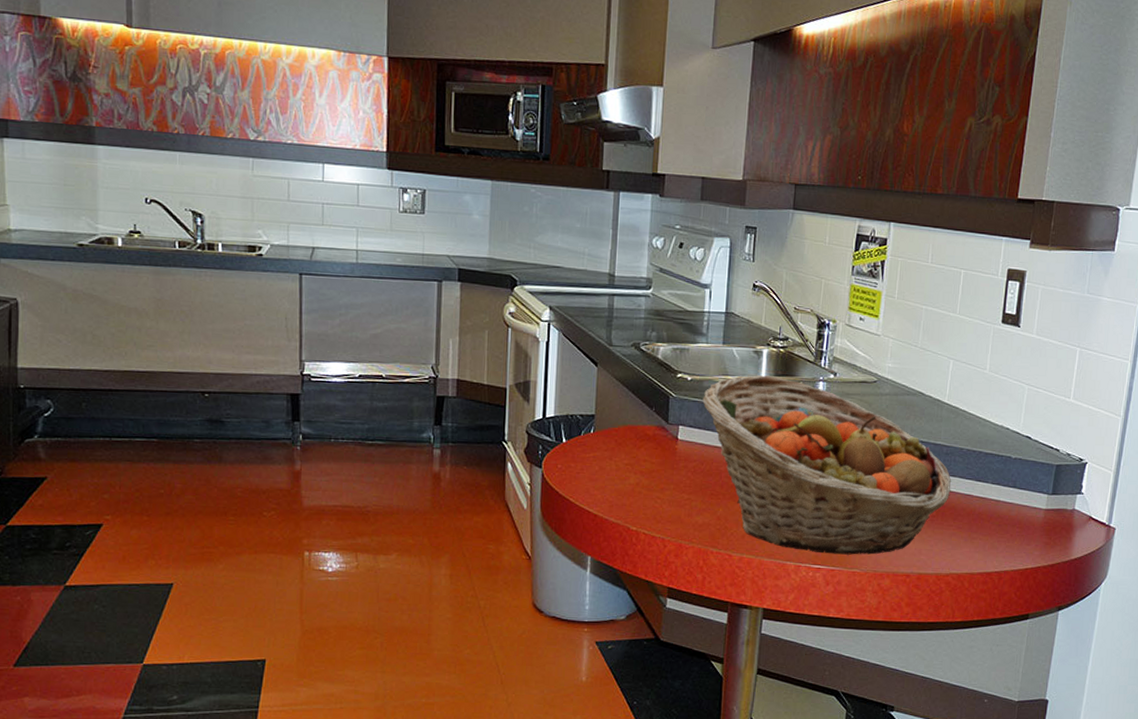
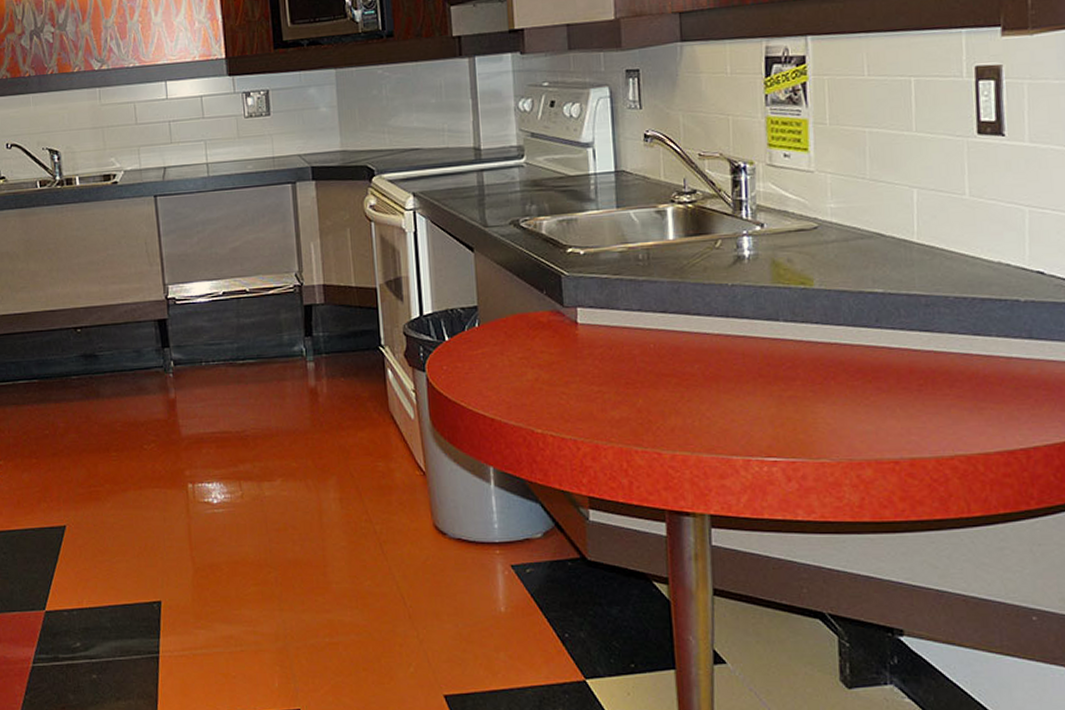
fruit basket: present [702,375,952,555] -> none [601,237,941,443]

